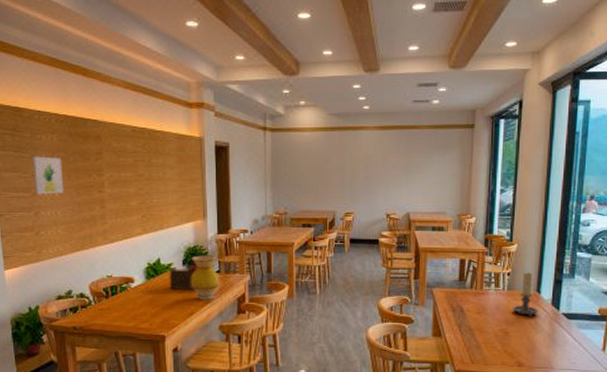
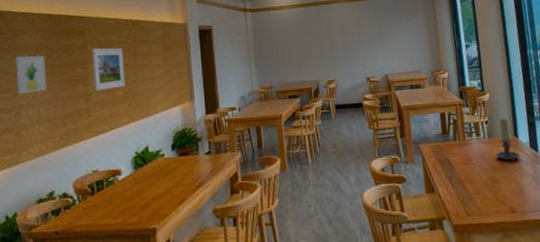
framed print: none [107,155,140,200] -> present [91,47,126,92]
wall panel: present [169,266,196,291] -> none [158,152,186,178]
vase: present [191,255,218,300] -> none [180,136,210,185]

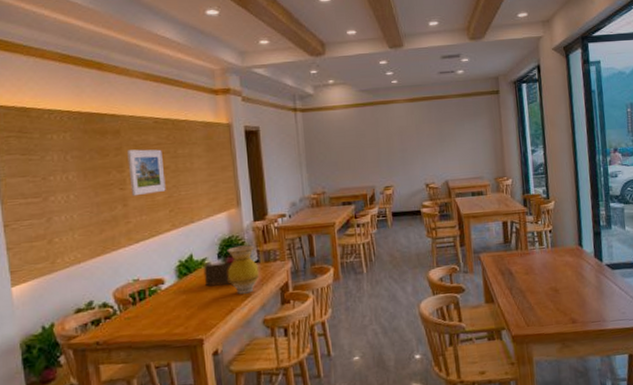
wall art: present [14,55,47,94] -> none [42,157,80,198]
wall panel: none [158,152,186,178] -> present [203,261,233,287]
vase: none [180,136,210,185] -> present [227,245,259,294]
candle holder: present [496,118,519,162] -> none [559,227,583,272]

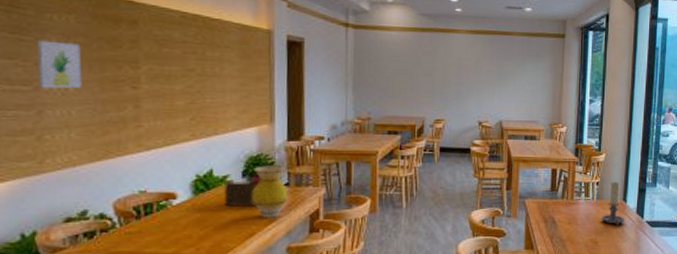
wall art: none [42,157,80,198] -> present [36,40,82,89]
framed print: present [127,149,166,197] -> none [144,44,189,98]
candle holder: none [559,227,583,272] -> present [601,181,624,226]

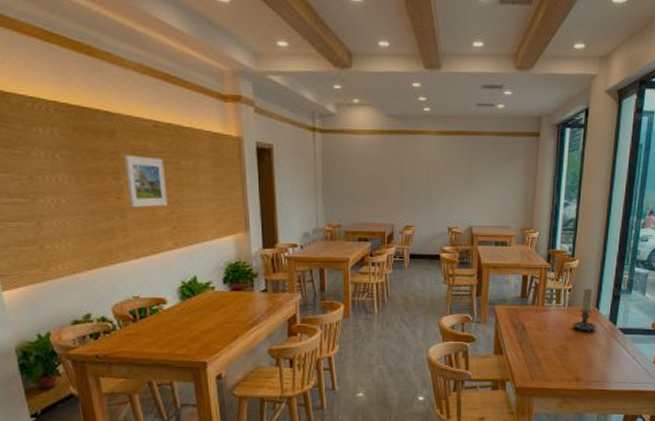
wall art: present [36,40,82,89] -> none [27,154,72,201]
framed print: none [144,44,189,98] -> present [124,155,168,208]
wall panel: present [224,179,259,208] -> none [207,285,239,312]
vase: present [252,166,287,218] -> none [233,273,266,322]

